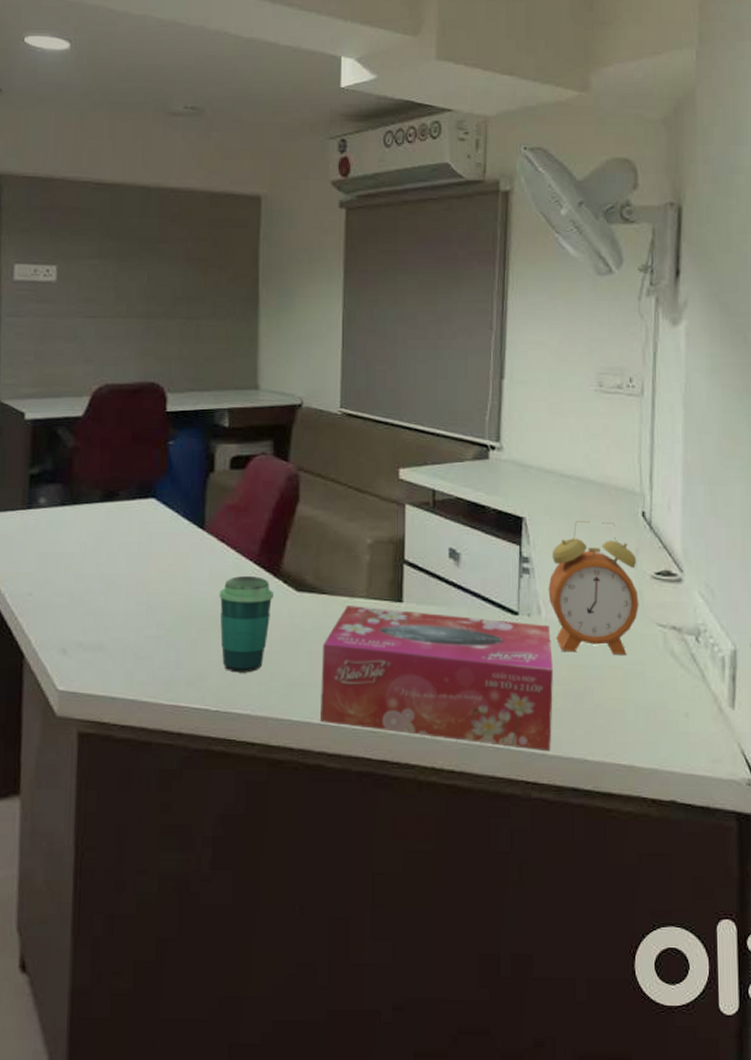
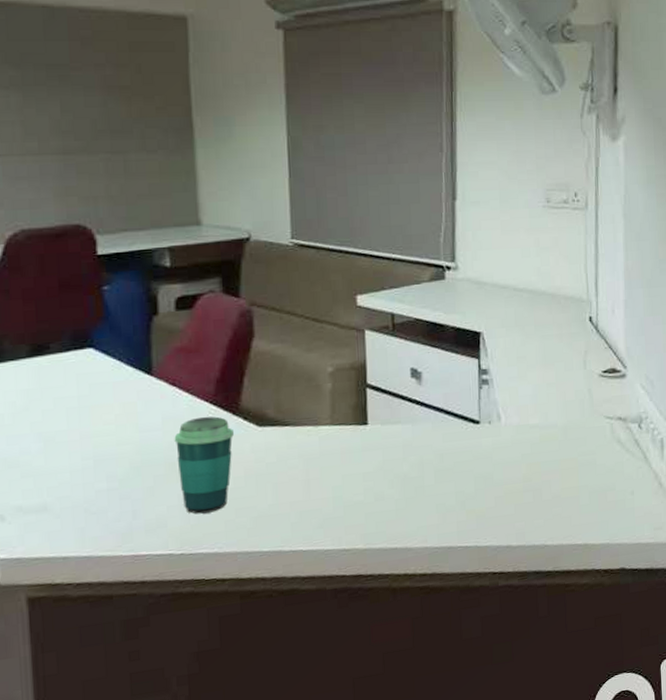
tissue box: present [321,606,553,752] -> none [289,429,515,549]
alarm clock: present [548,521,639,656] -> none [506,329,589,452]

